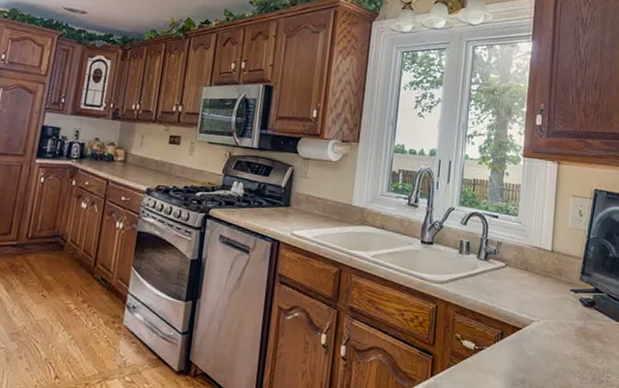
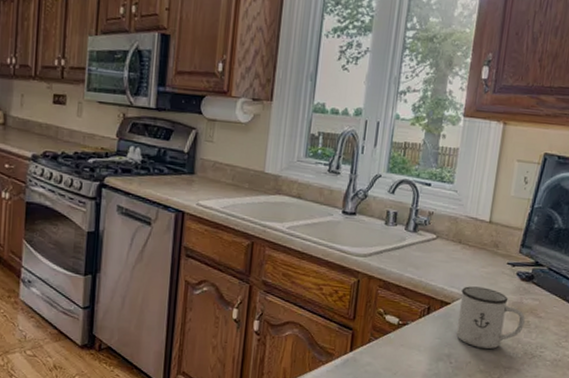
mug: none [528,312,591,375] -> present [456,286,525,350]

